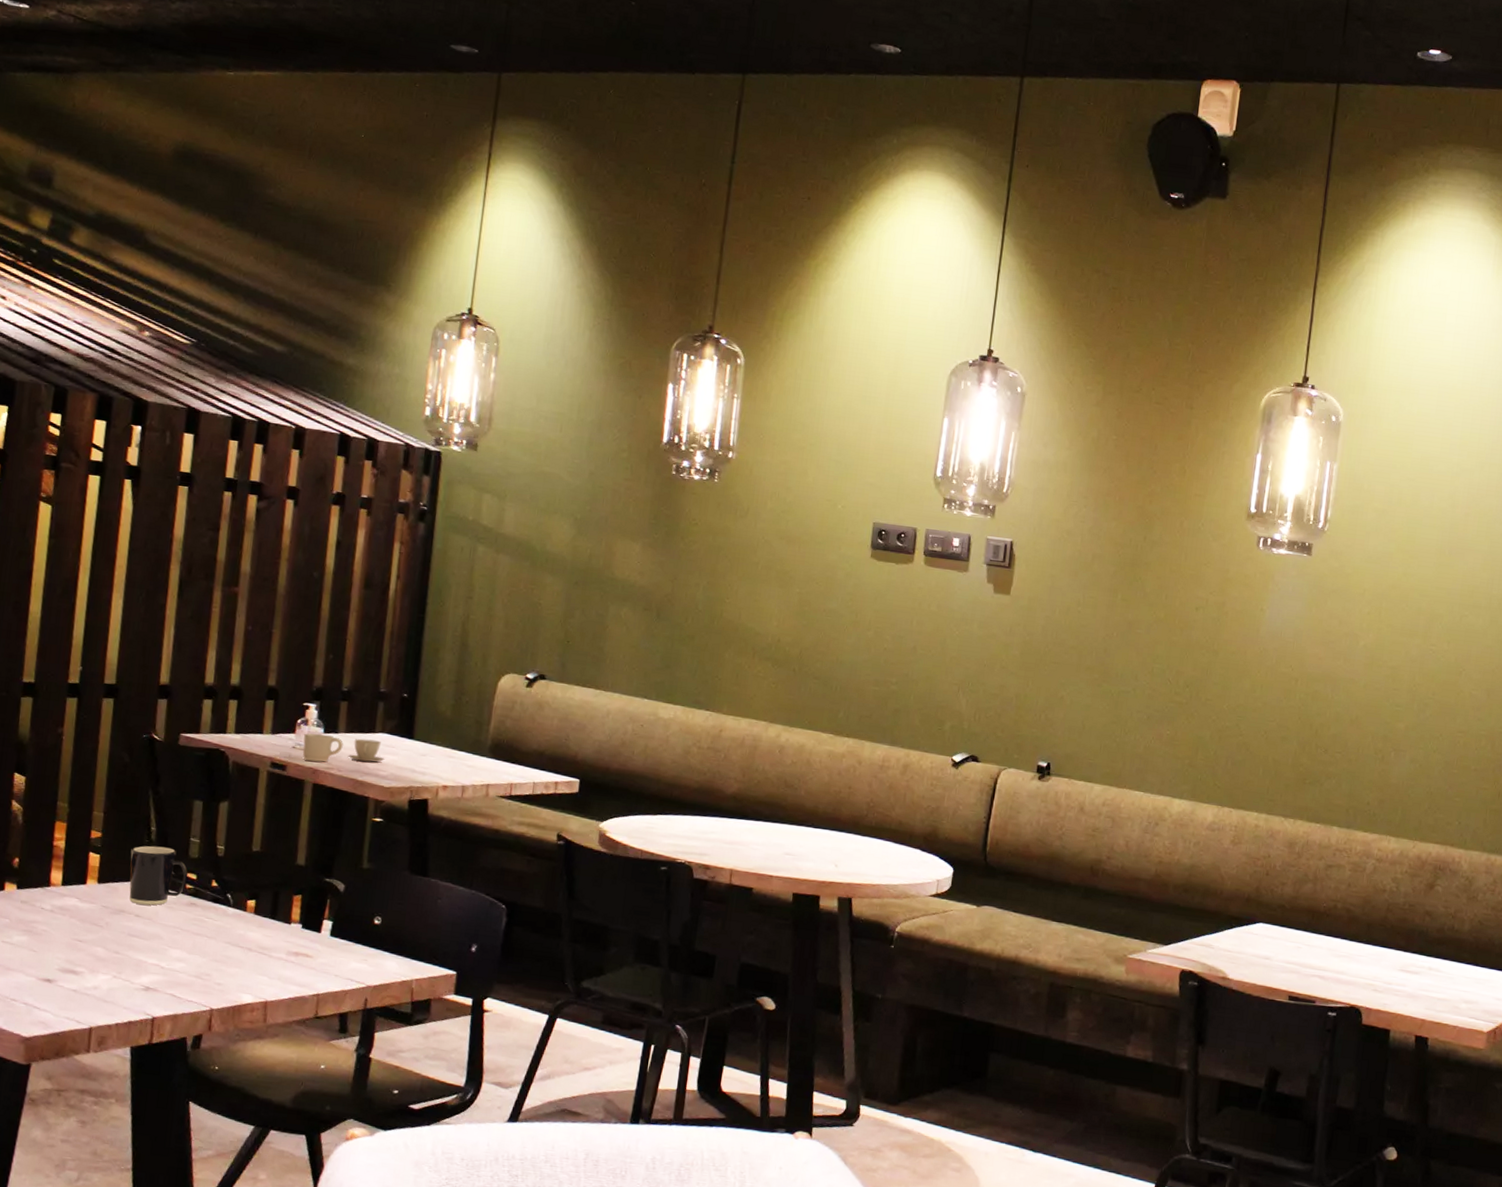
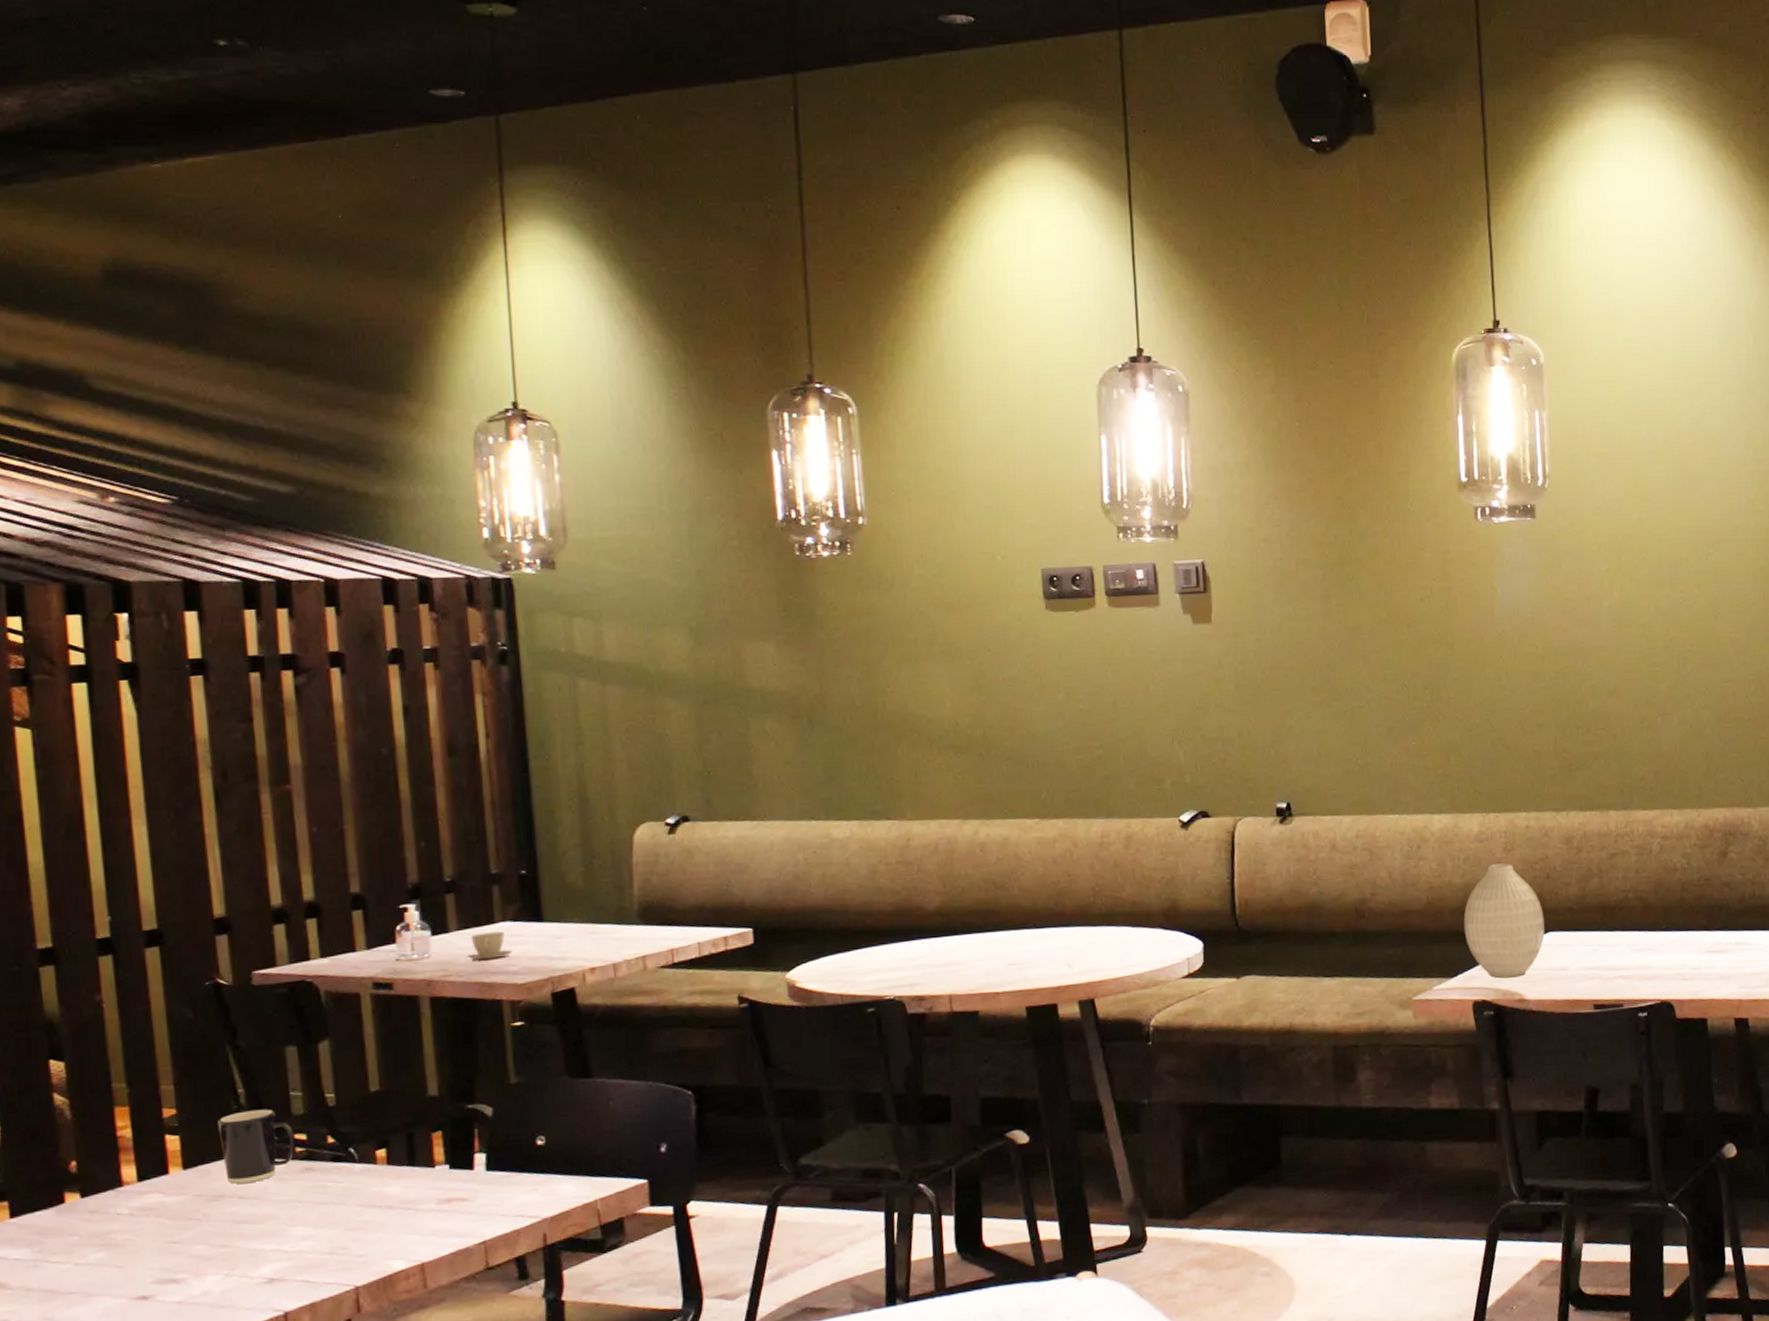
mug: present [302,733,343,762] -> none [408,936,458,972]
vase: none [1183,852,1258,957] -> present [1463,863,1545,979]

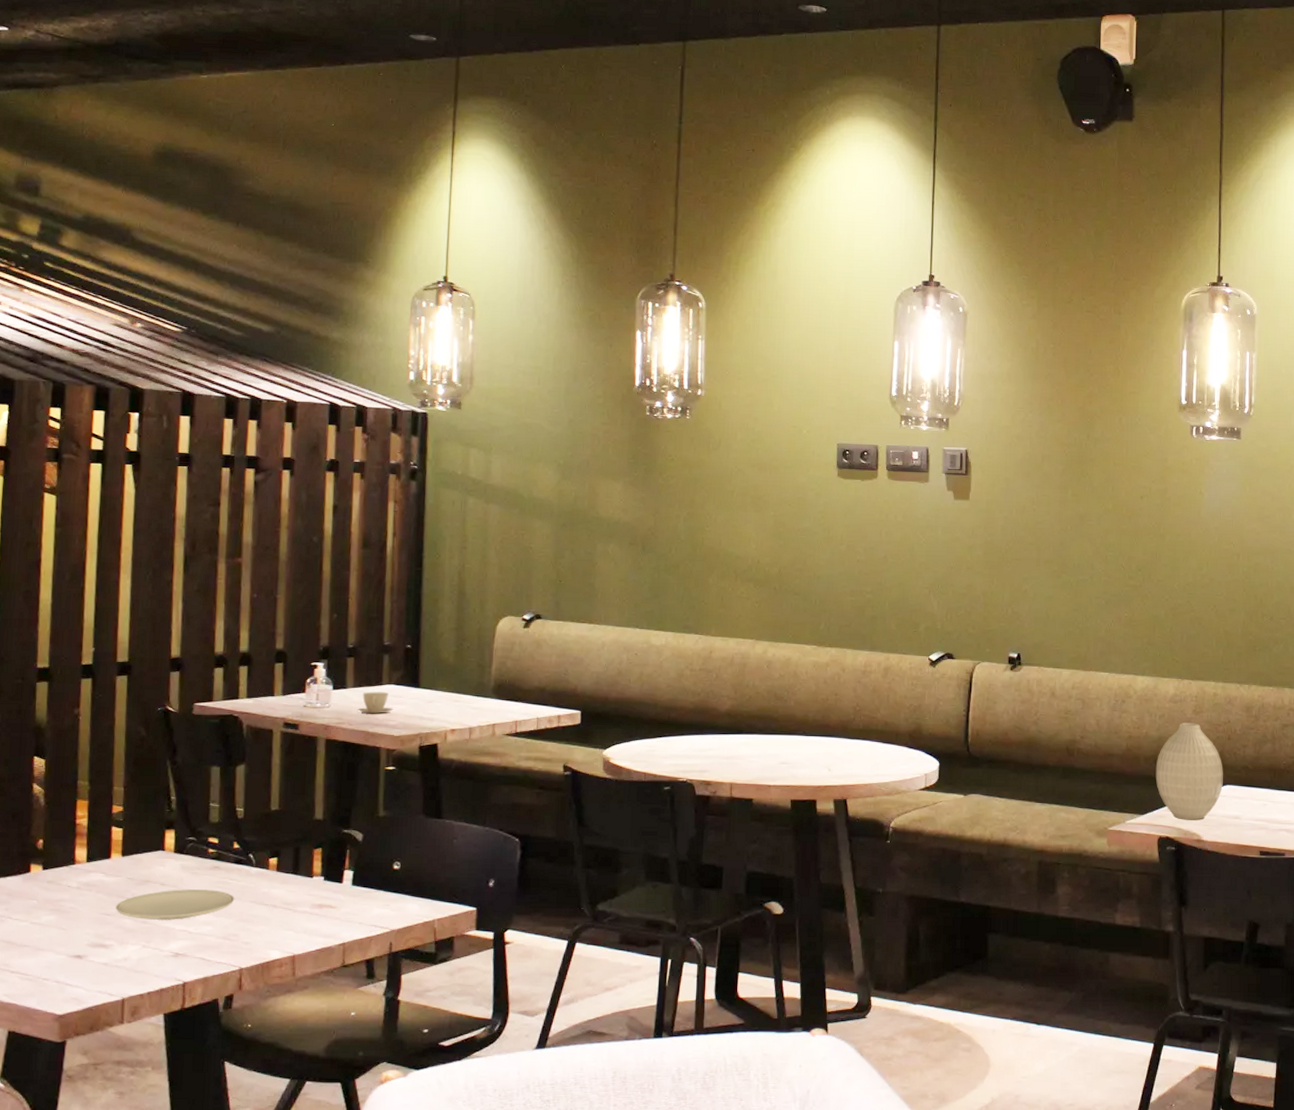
plate: none [184,1196,338,1243] -> present [116,889,235,920]
mug: present [217,1108,296,1184] -> none [152,814,210,873]

